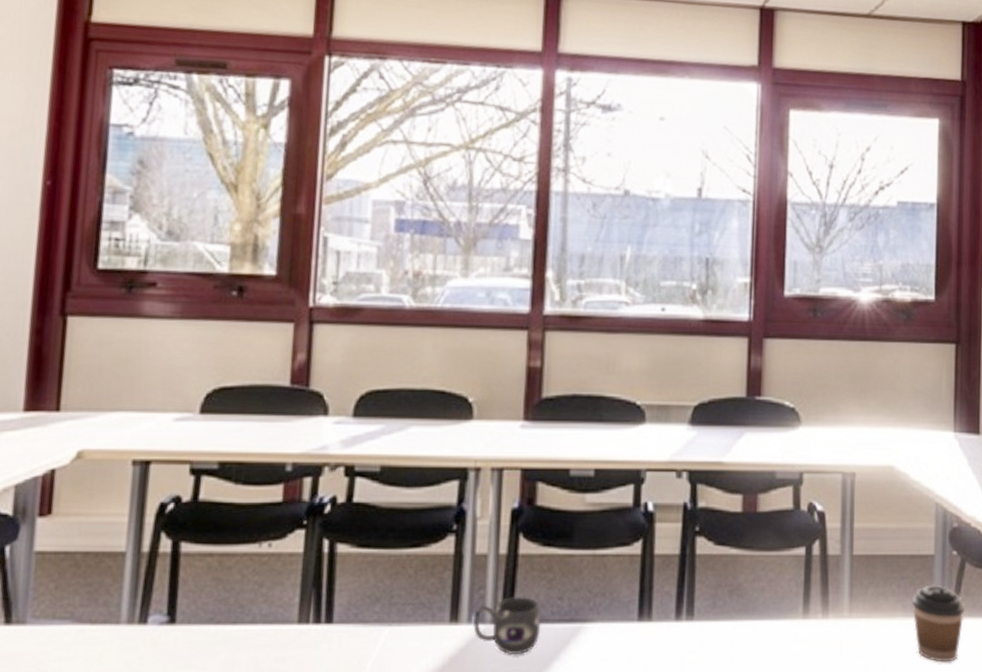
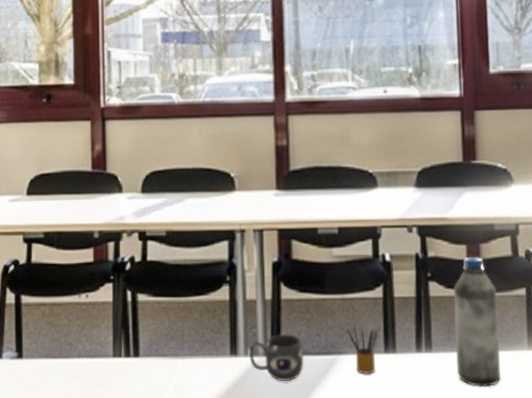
pencil box: none [595,586,637,648] -> present [346,324,381,375]
water bottle: none [720,508,773,663] -> present [454,256,500,388]

